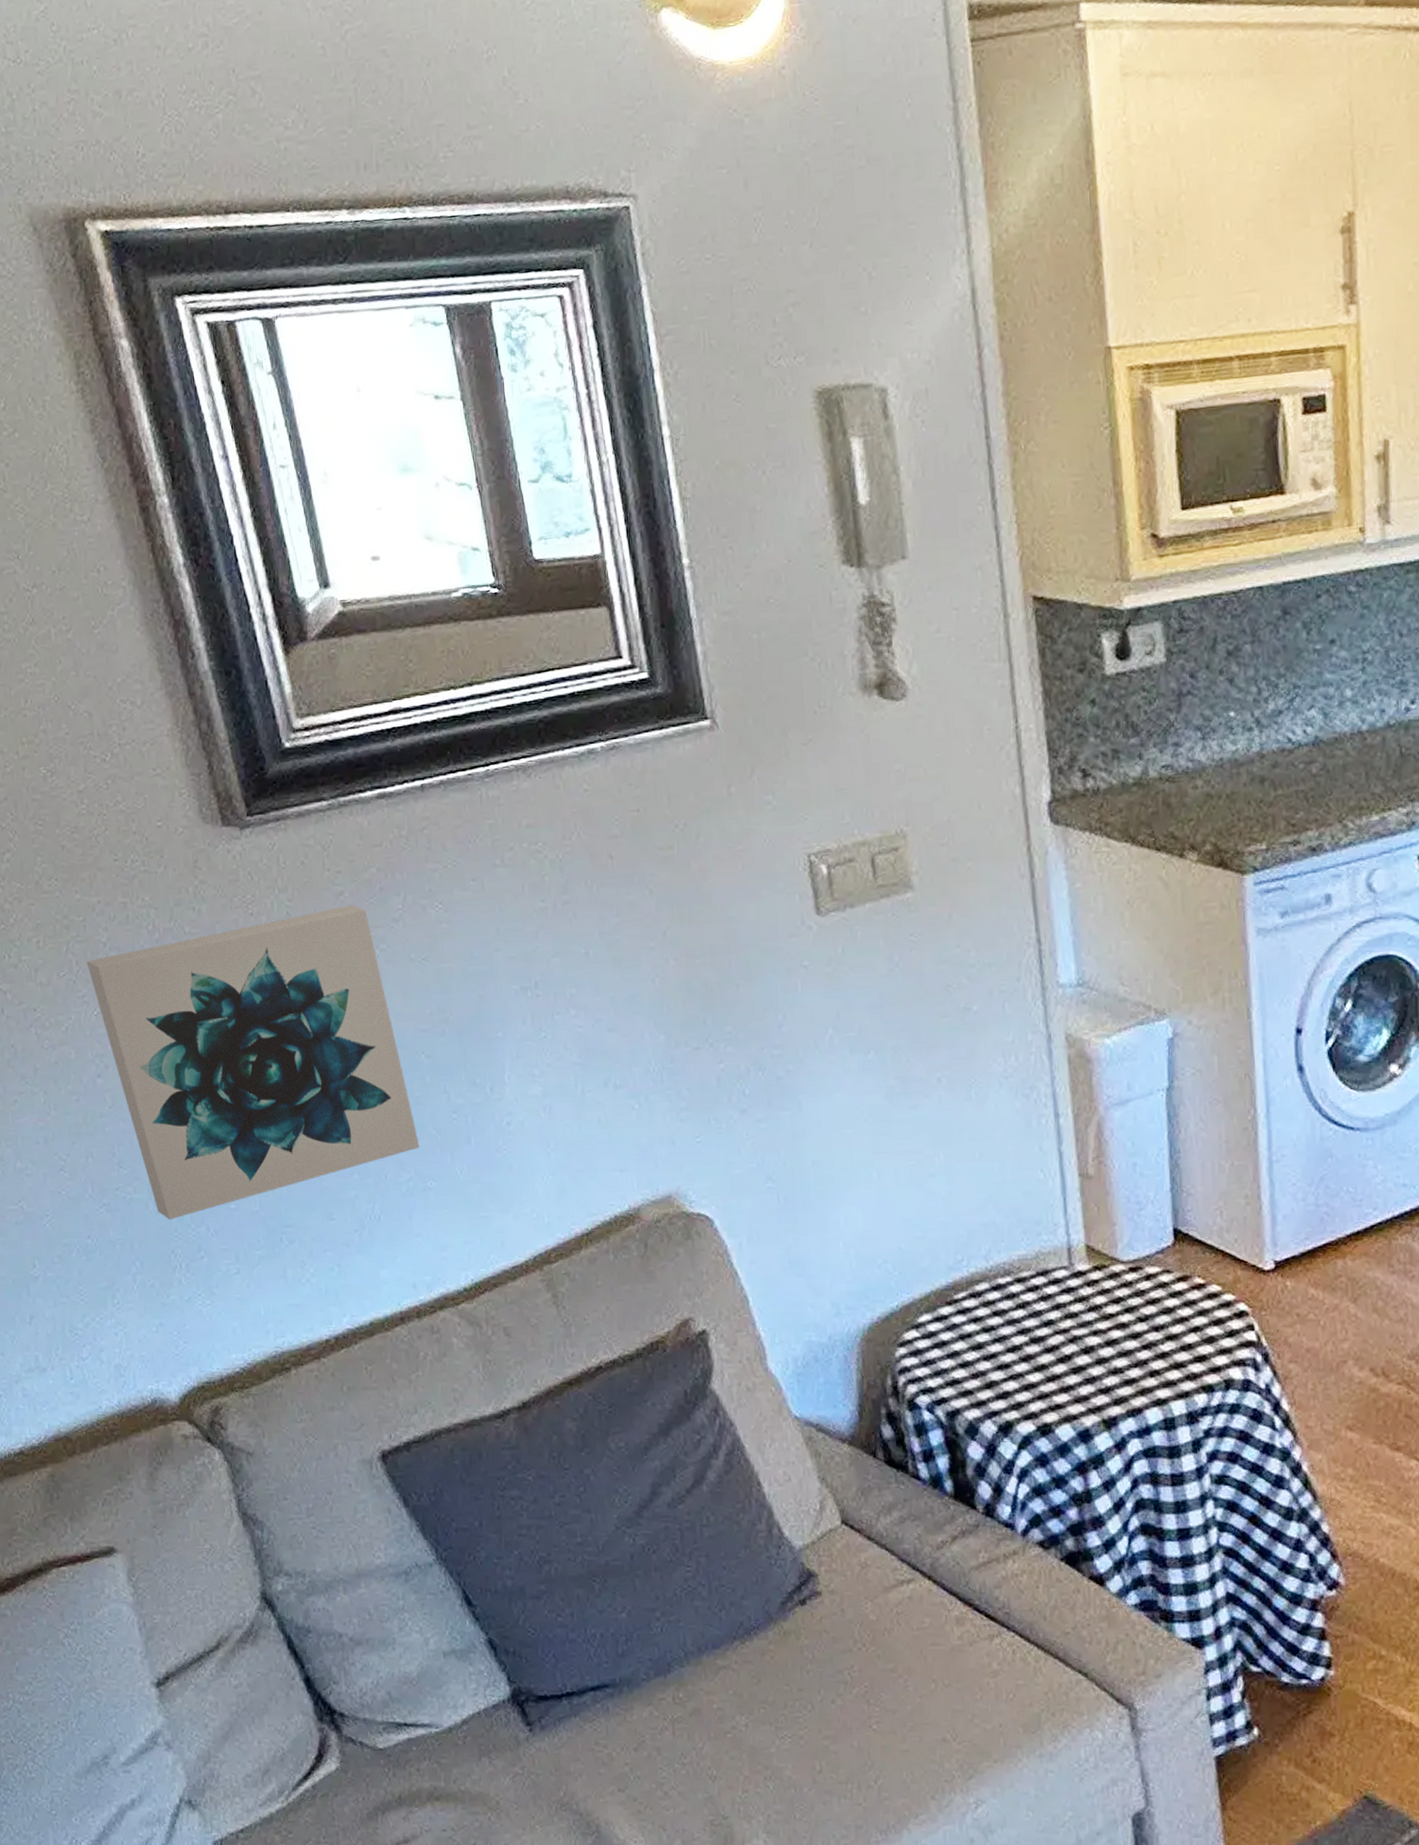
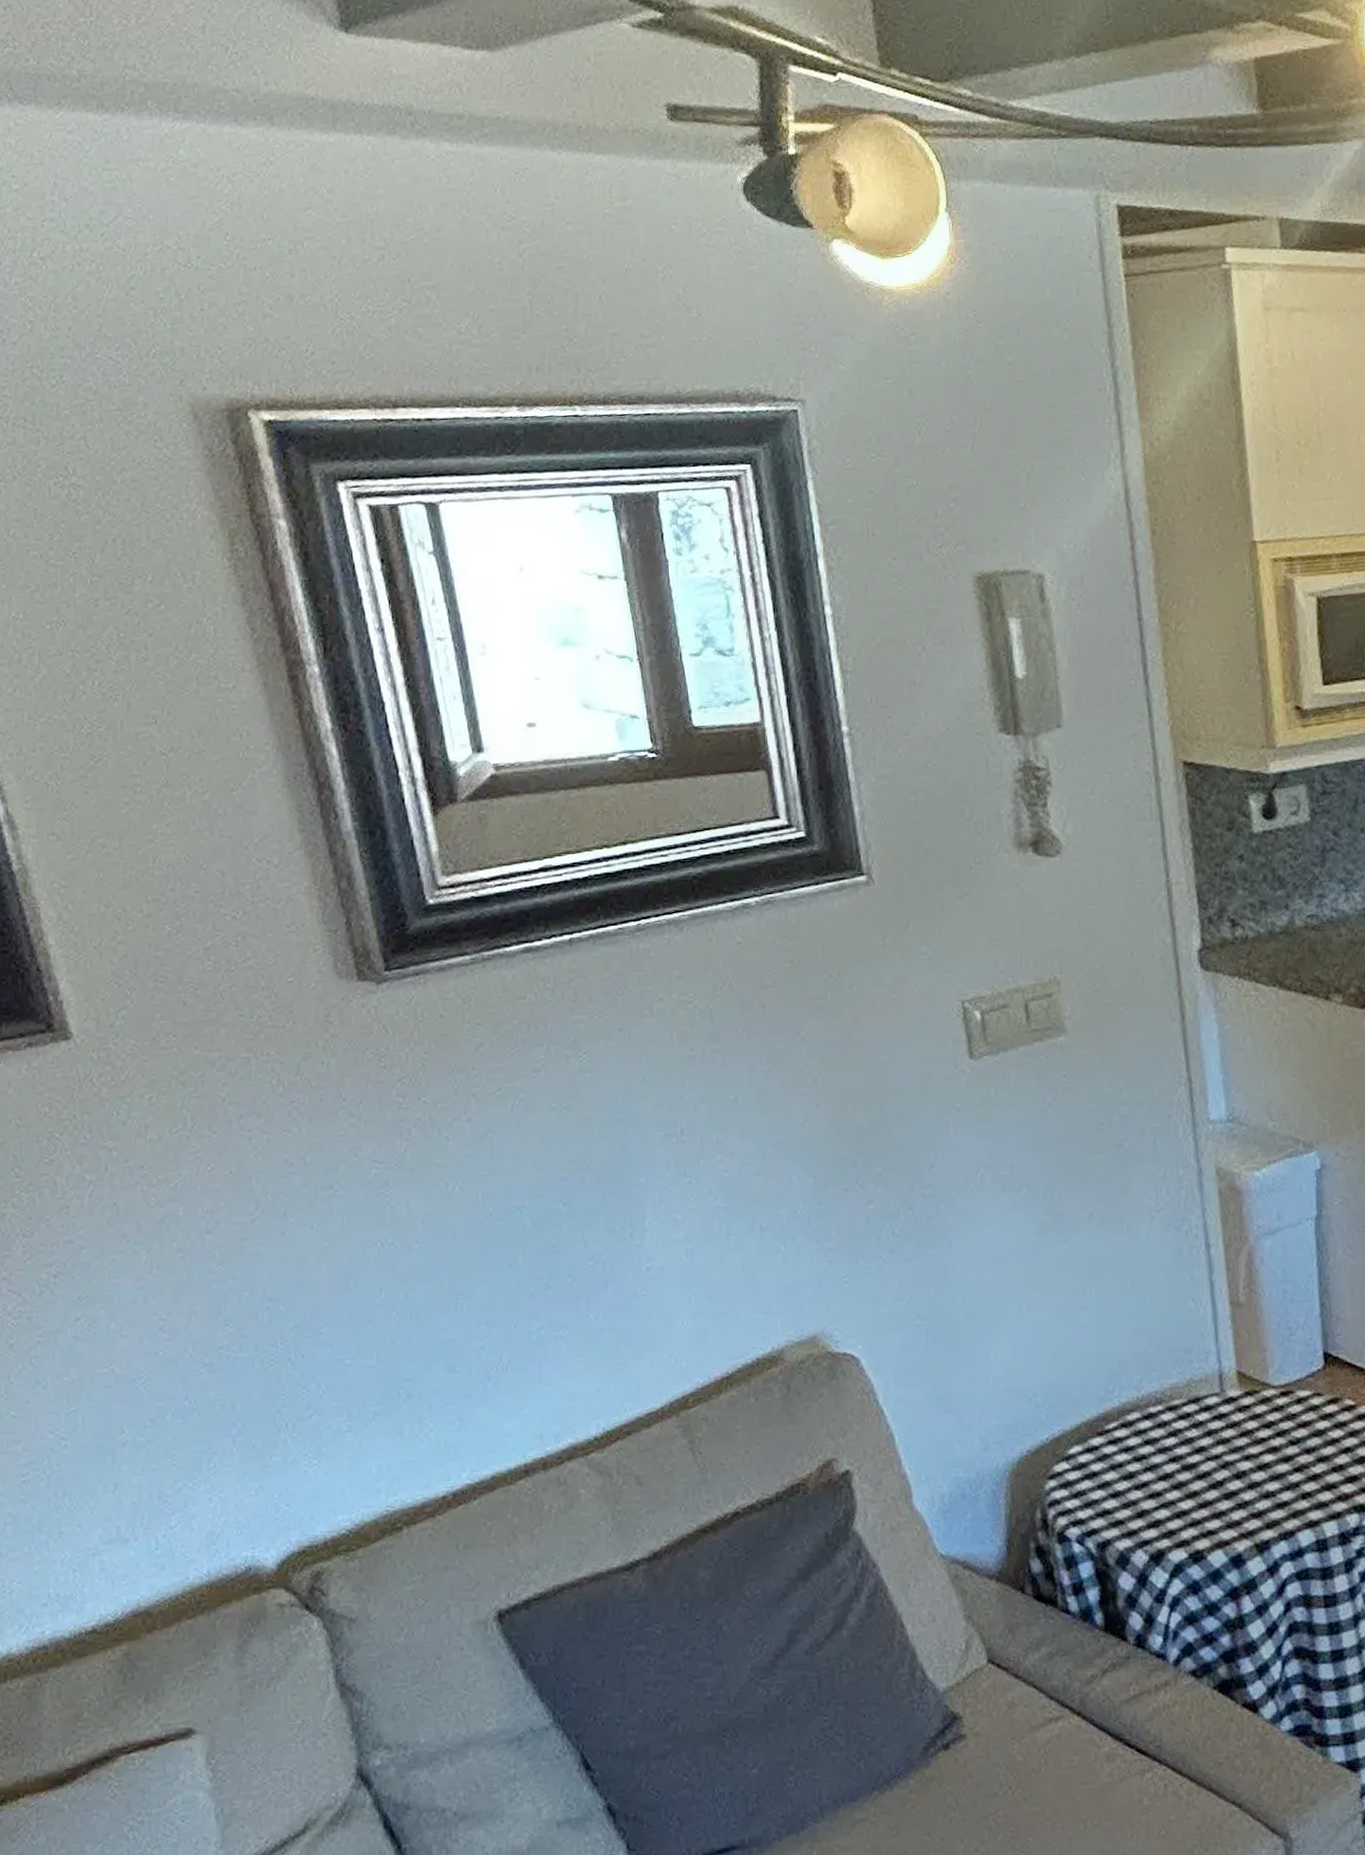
wall art: present [86,904,420,1219] -> none [202,1056,554,1378]

